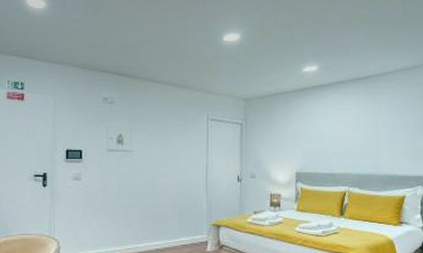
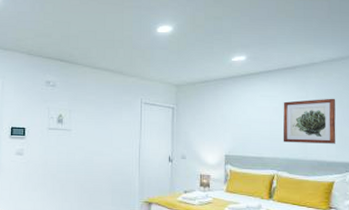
wall art: none [355,109,409,157] -> present [283,98,336,144]

